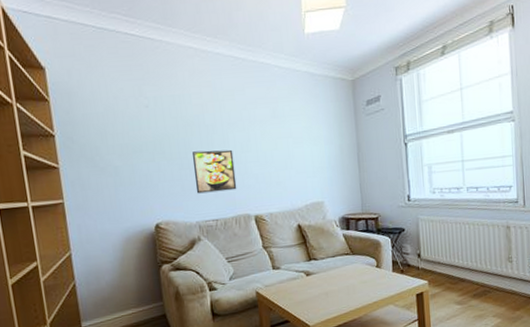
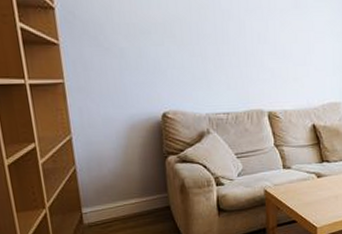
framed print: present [193,149,237,194] -> none [205,38,251,84]

